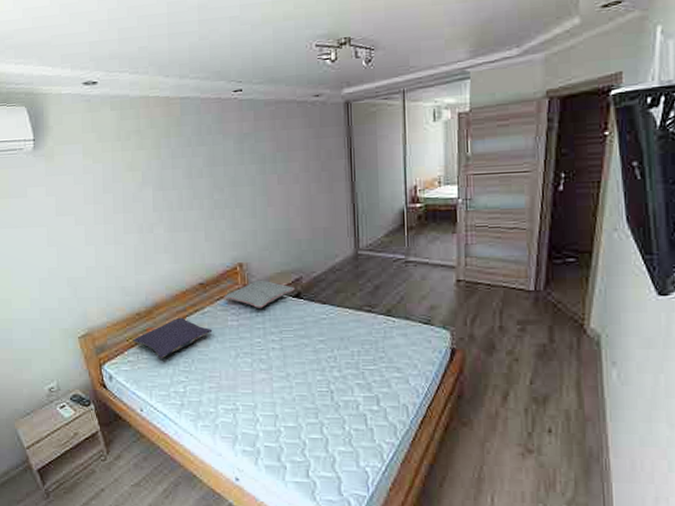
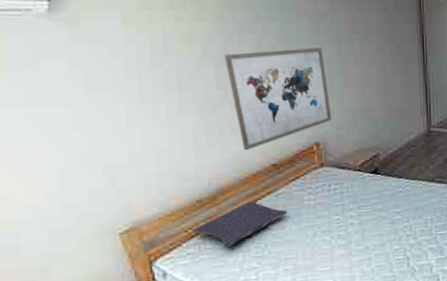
wall art: none [159,168,255,269] -> present [224,47,332,151]
pillow: present [223,280,296,308] -> none [299,158,374,186]

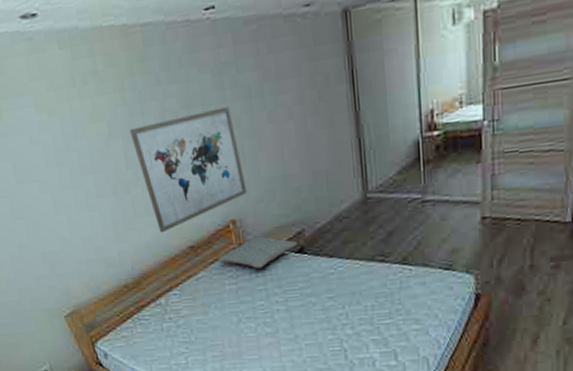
pillow: present [193,200,288,246] -> none [124,285,210,331]
pillow: none [299,158,374,186] -> present [218,236,299,269]

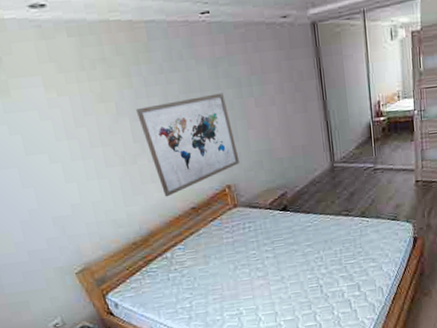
pillow: present [218,236,299,269] -> none [216,198,282,224]

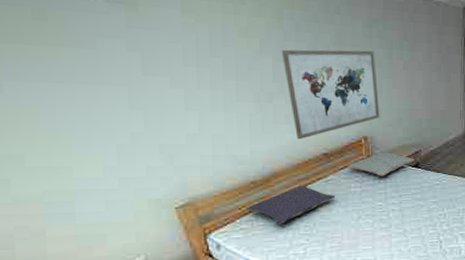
pillow: none [133,241,210,281] -> present [246,185,336,224]
pillow: none [216,198,282,224] -> present [348,151,415,176]

